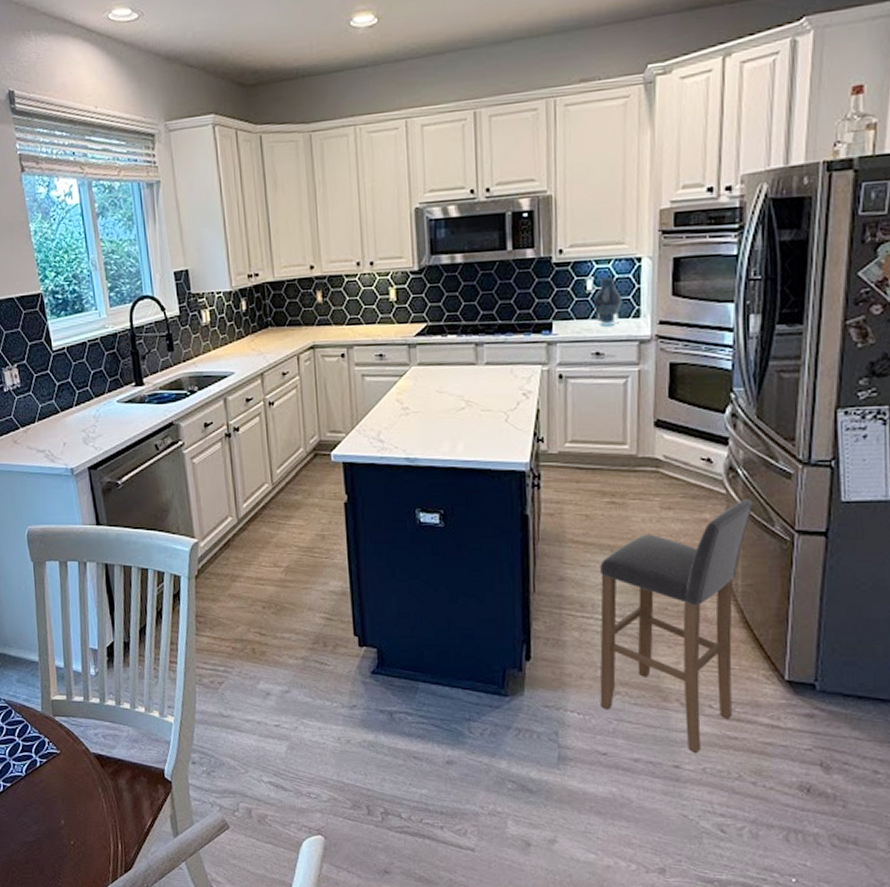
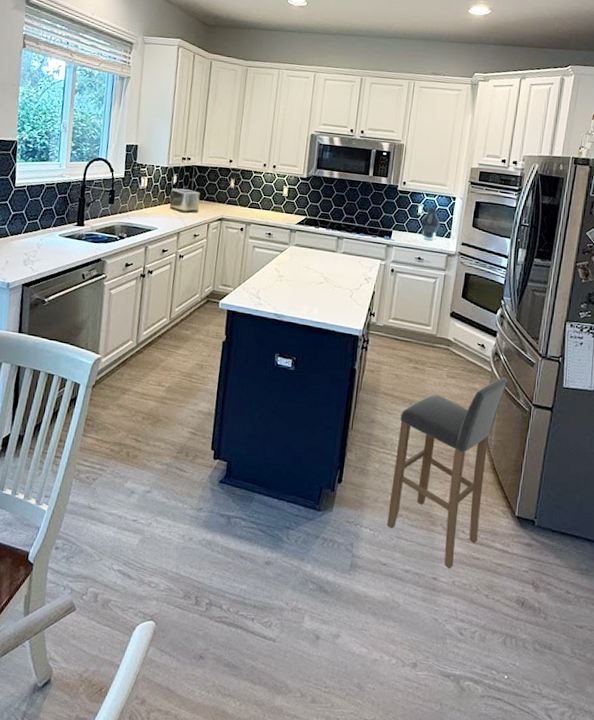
toaster: none [242,315,282,348] -> present [169,188,200,213]

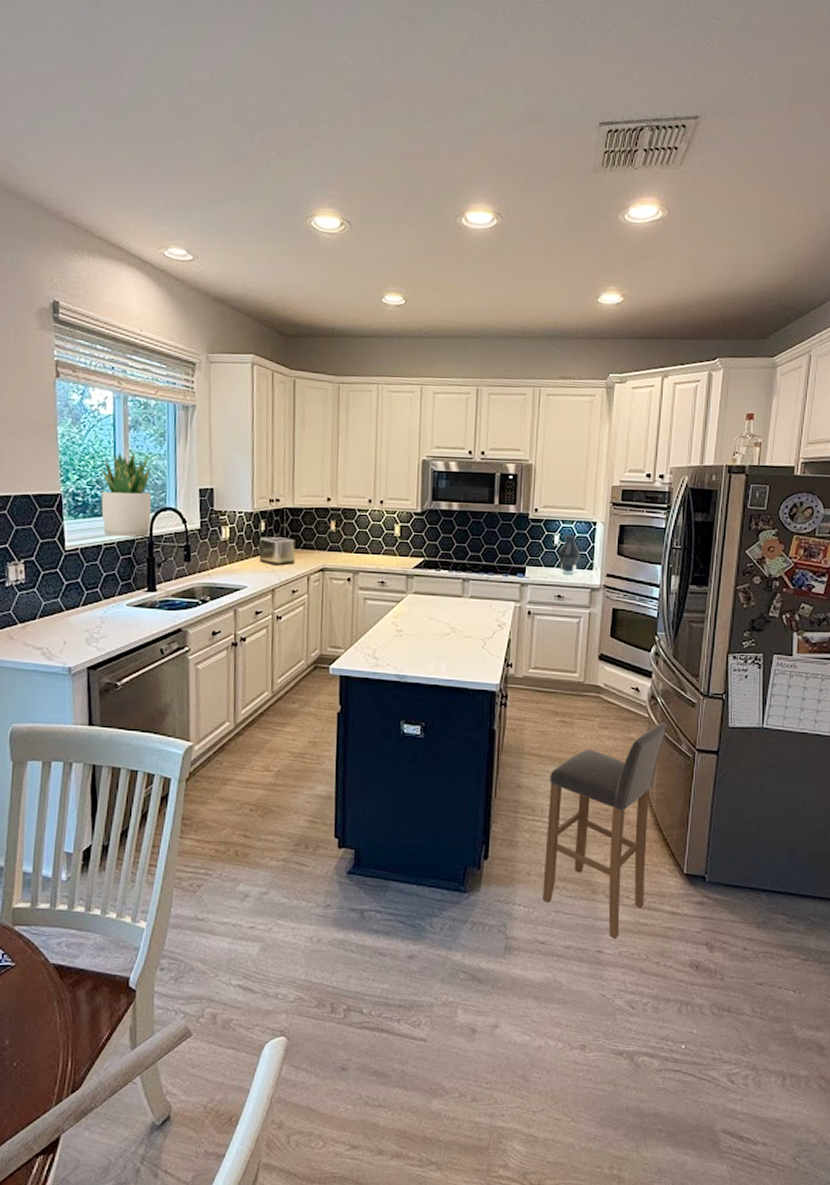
planter: none [46,110,90,180] -> present [101,451,152,537]

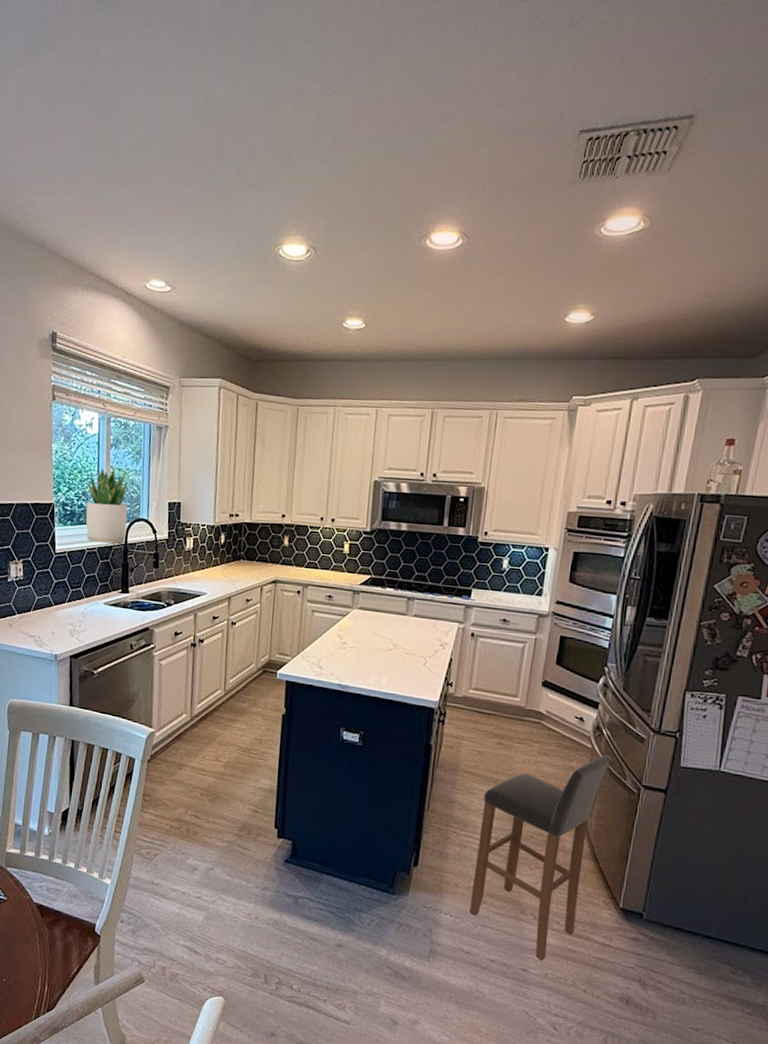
toaster: present [259,537,295,566] -> none [218,548,251,576]
vase: present [558,535,580,576] -> none [505,559,529,601]

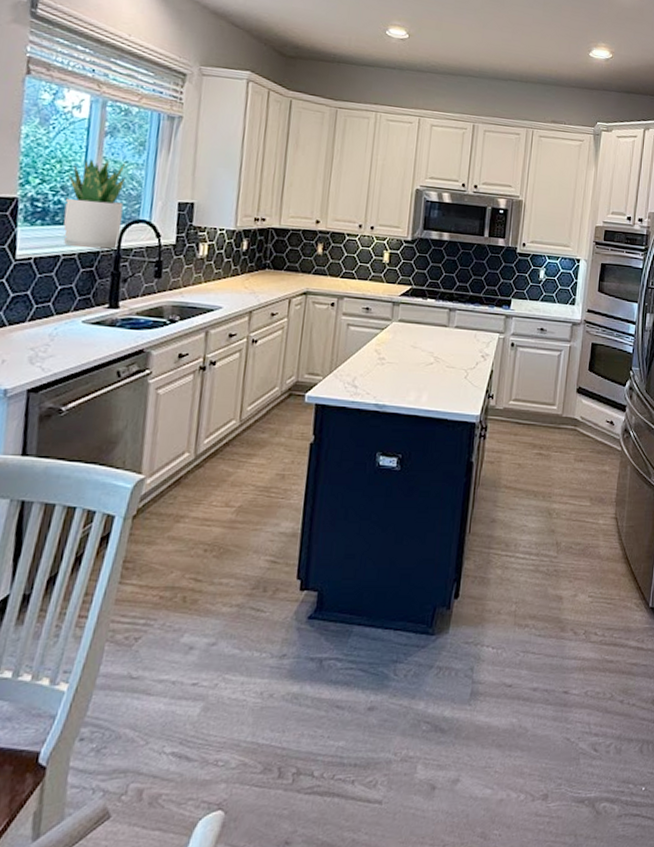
bar stool: present [469,754,612,960] -> none [511,455,639,678]

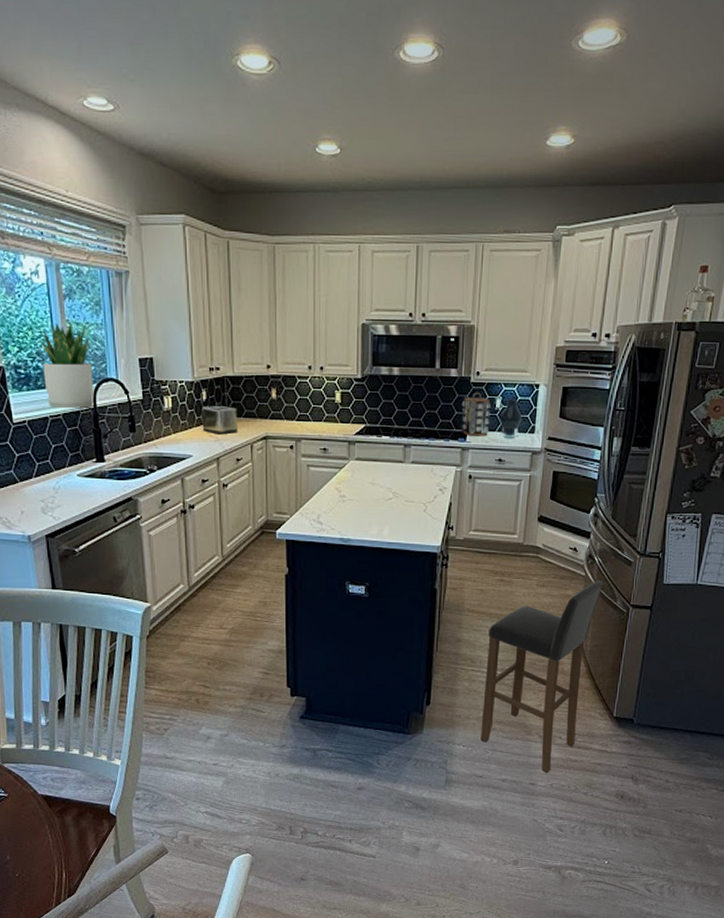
toaster: none [237,256,279,287] -> present [202,406,237,435]
spice rack: none [505,262,535,305] -> present [461,392,491,436]
bar stool: none [511,455,639,678] -> present [480,580,604,773]
vase: none [542,270,564,310] -> present [499,398,522,440]

